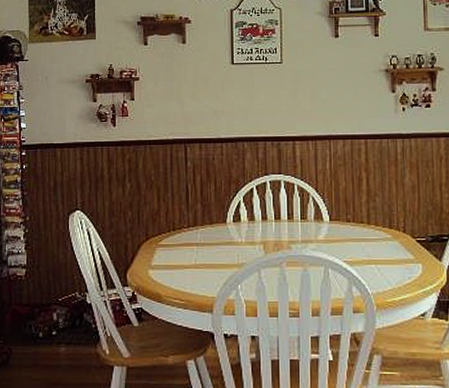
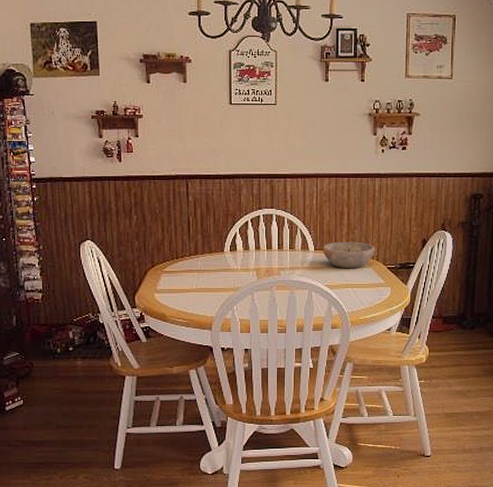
bowl: none [340,211,401,241] -> present [323,241,375,268]

